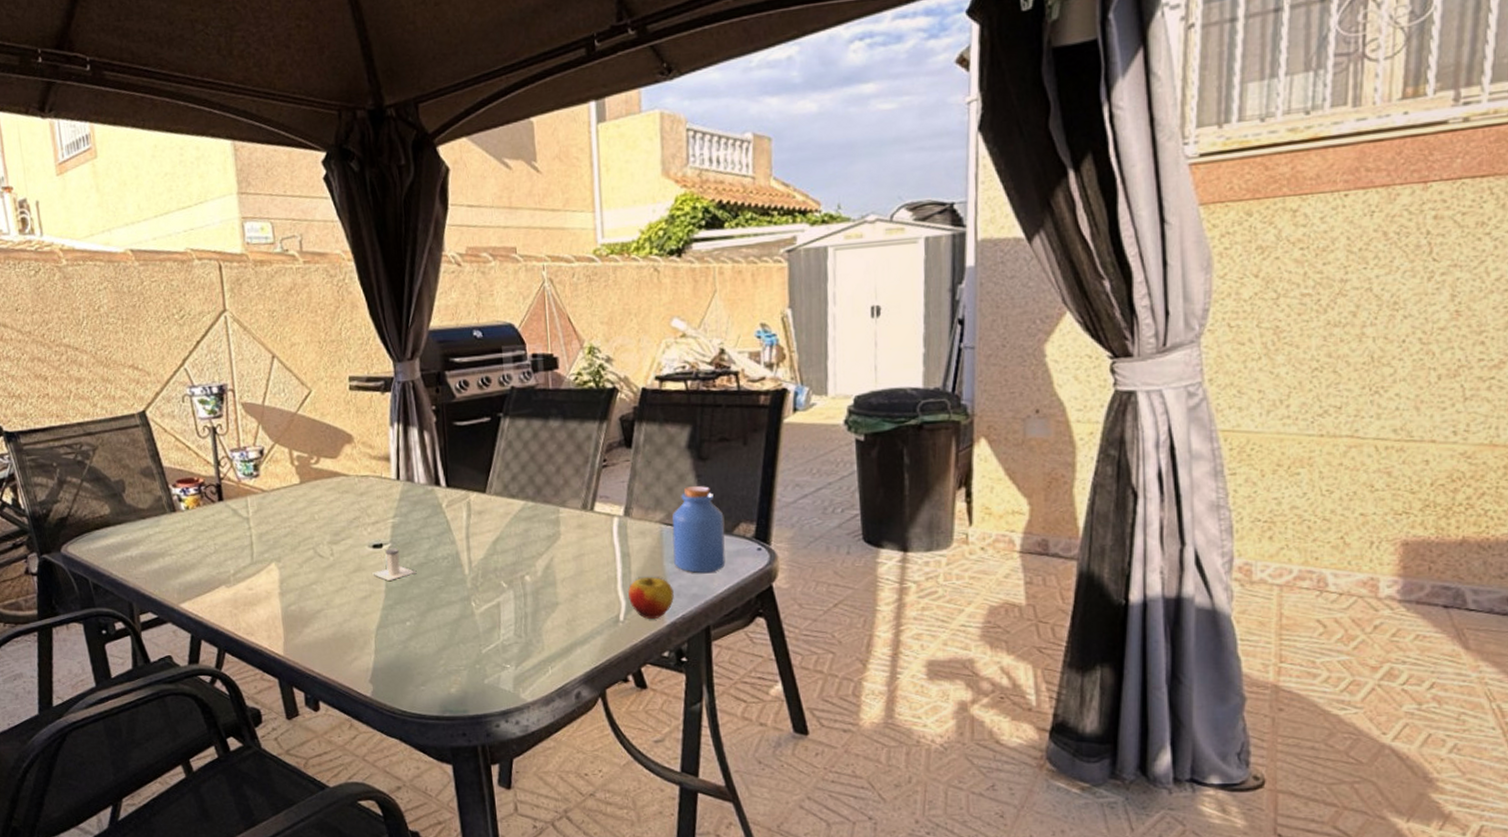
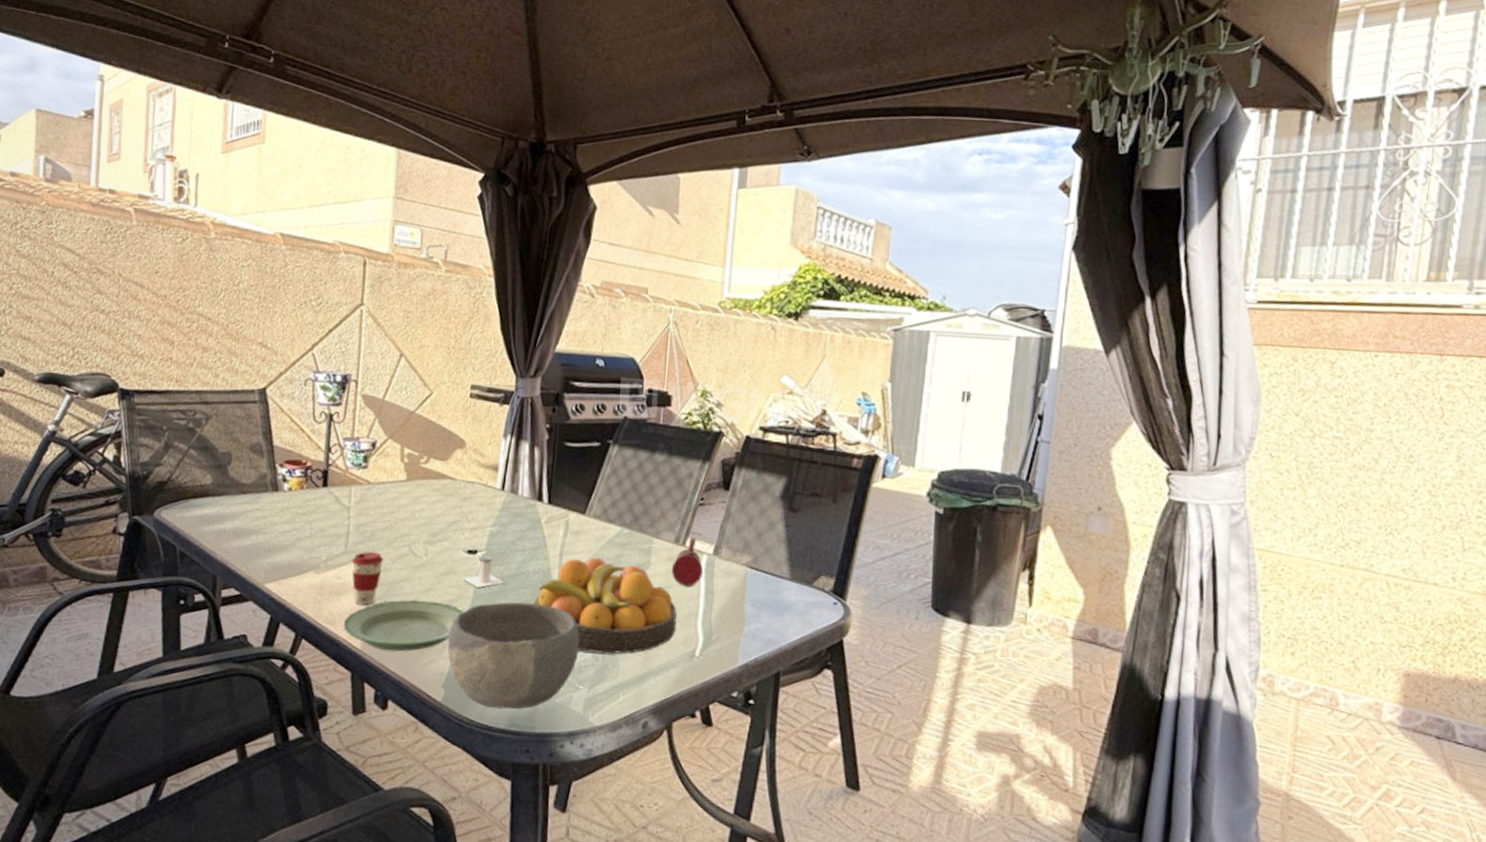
coffee cup: none [260,559,292,613] -> present [351,551,384,605]
plate: none [262,600,379,654] -> present [343,600,464,652]
bowl: none [367,589,500,697] -> present [446,602,580,709]
fruit bowl: none [447,534,596,631] -> present [533,557,677,654]
beer mug: none [582,501,617,552] -> present [671,537,704,586]
apple: present [628,577,674,619] -> none [707,616,750,658]
jar: present [671,486,726,573] -> none [754,535,807,620]

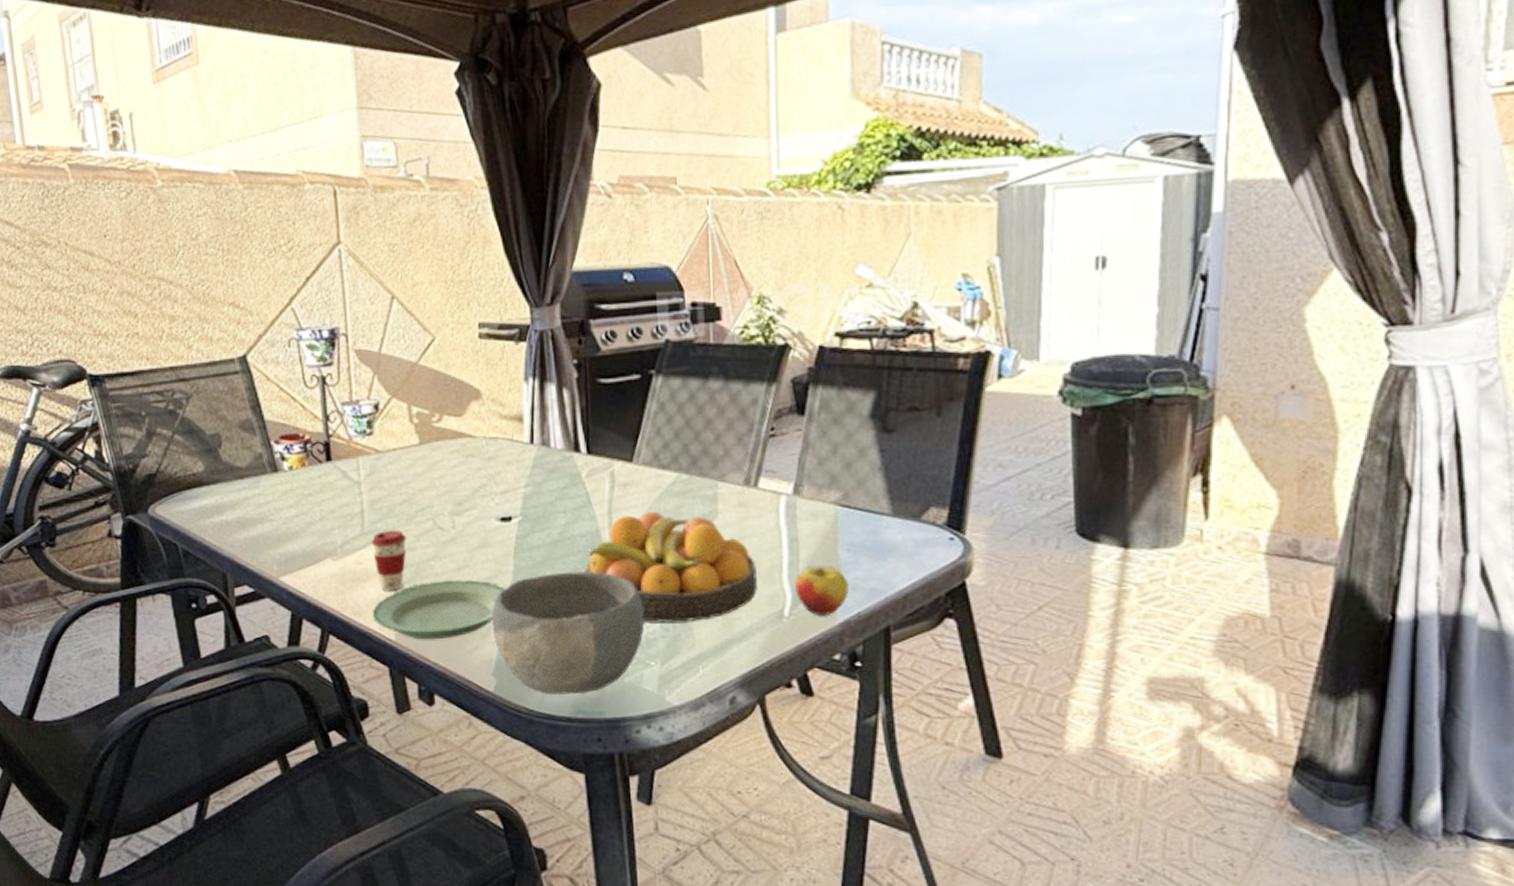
salt shaker: present [461,555,505,588] -> none [498,522,549,559]
beer mug: present [671,537,704,586] -> none [743,476,784,535]
apple: none [707,616,750,658] -> present [795,567,849,615]

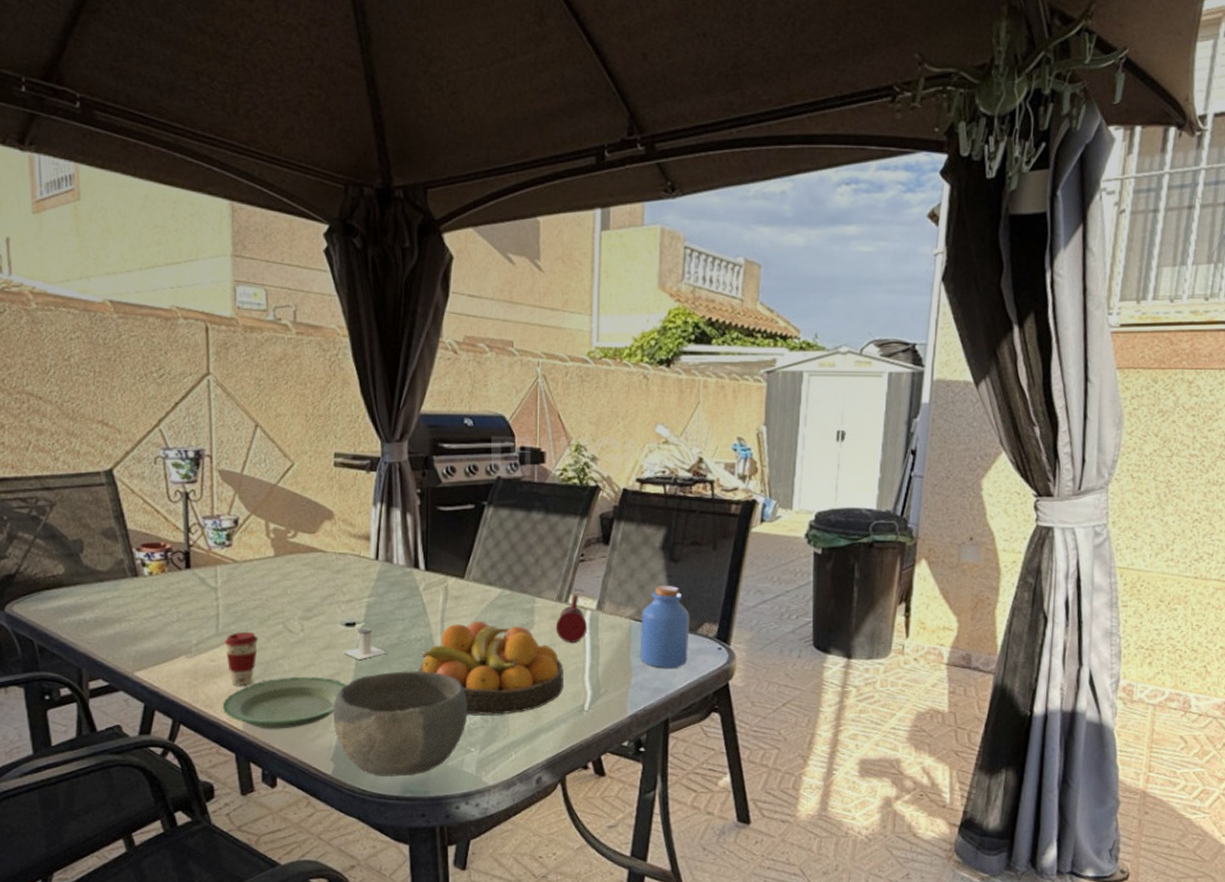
salt shaker: none [498,522,549,559] -> present [341,627,387,660]
beer mug: none [743,476,784,535] -> present [555,594,588,642]
apple: present [795,567,849,615] -> none [595,670,637,709]
jar: none [849,462,912,564] -> present [640,586,690,668]

